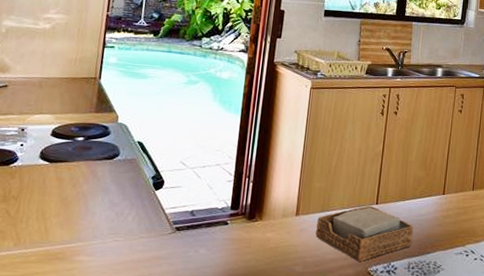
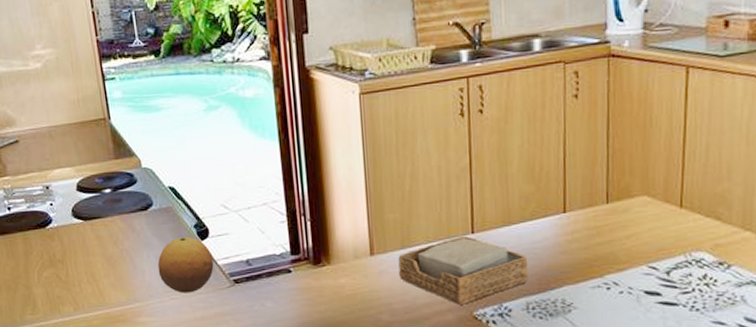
fruit: none [108,185,163,237] -> present [157,236,214,293]

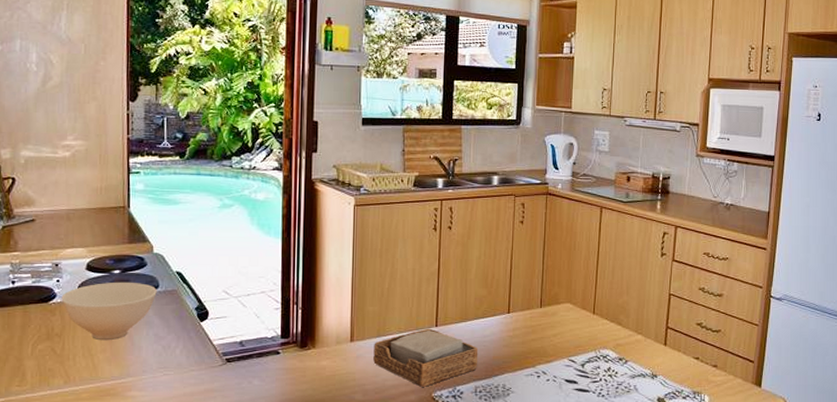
bowl: none [57,201,152,264] -> present [61,281,157,340]
fruit: present [157,236,214,293] -> none [155,317,209,370]

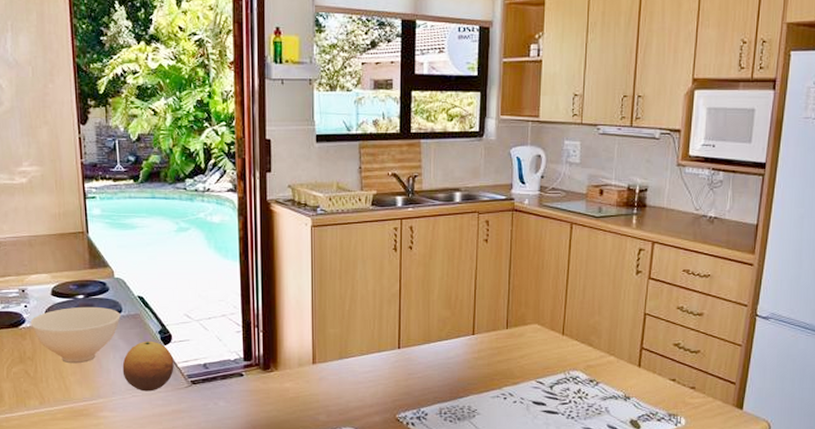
fruit: none [155,317,209,370] -> present [122,341,174,392]
napkin holder: present [373,328,478,387] -> none [336,350,443,408]

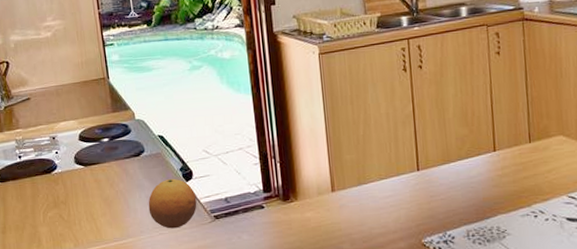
bowl: present [30,306,121,363] -> none [61,148,144,205]

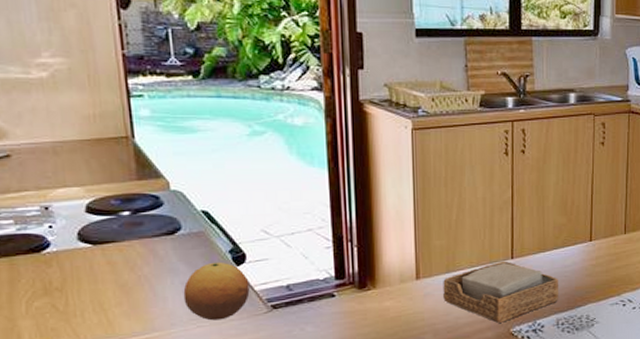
napkin holder: none [356,173,467,234] -> present [443,261,559,323]

